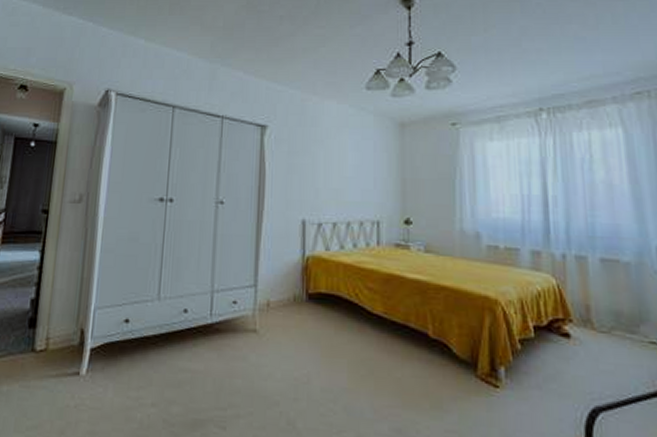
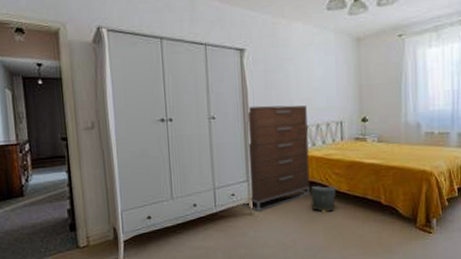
dresser: none [243,192,337,329] -> present [240,105,311,211]
bag: none [333,301,369,341] -> present [309,185,337,213]

